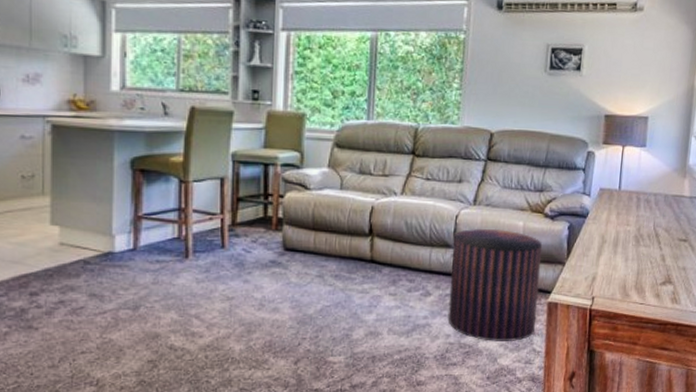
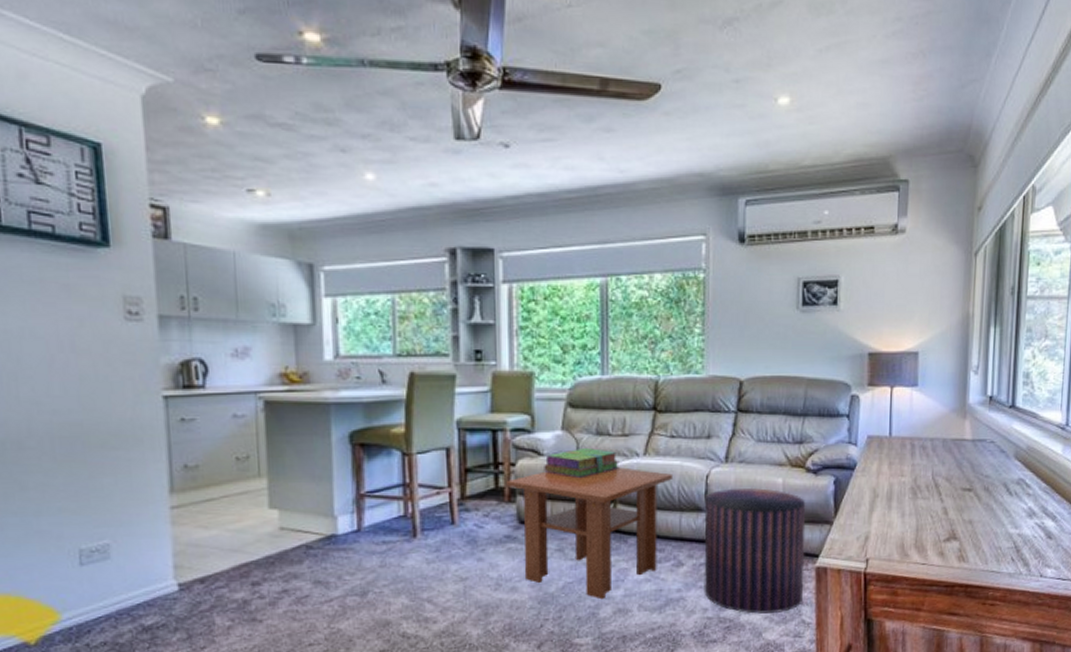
coffee table: none [274,204,427,323] -> present [506,467,674,600]
stack of books: none [310,185,379,212] -> present [544,448,619,478]

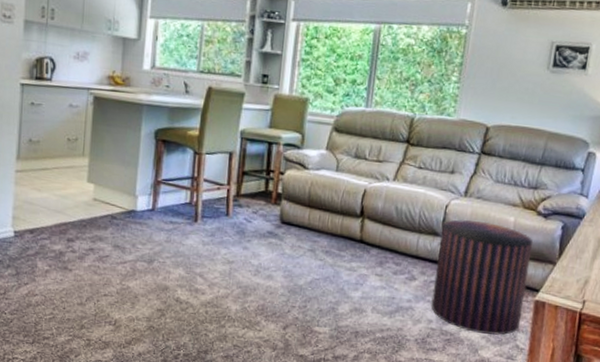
coffee table: present [506,467,674,600] -> none [274,182,417,298]
stack of books: present [544,448,619,478] -> none [307,167,372,192]

